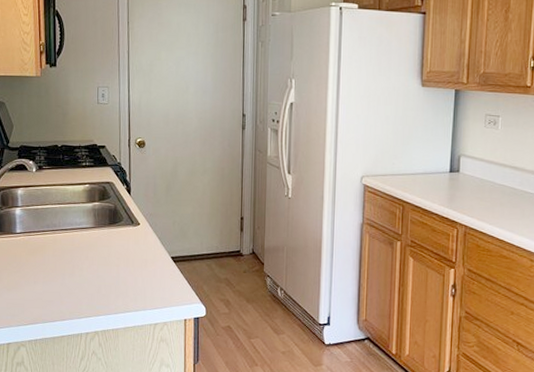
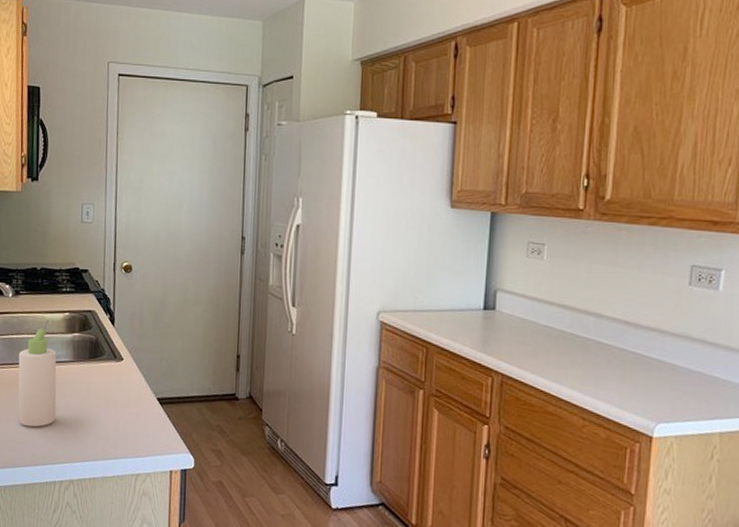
bottle: none [43,191,80,287] -> present [18,319,57,427]

